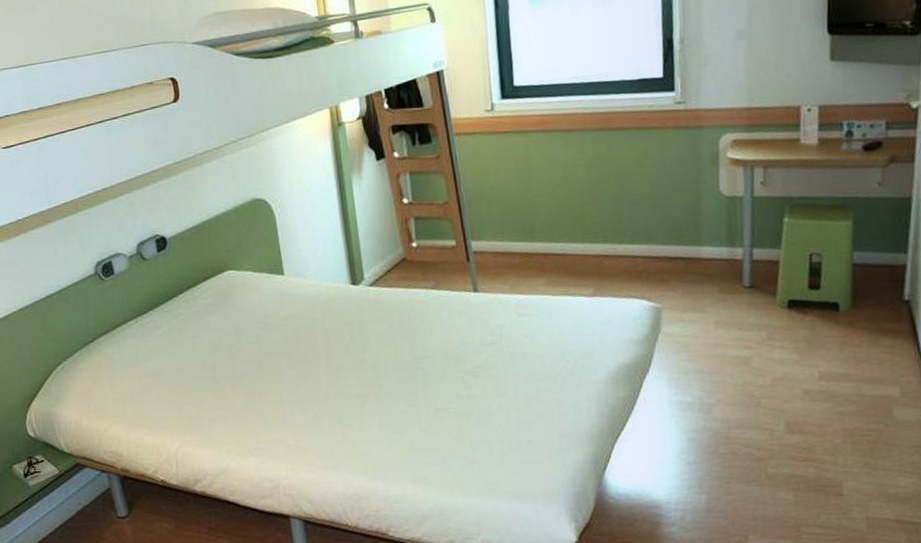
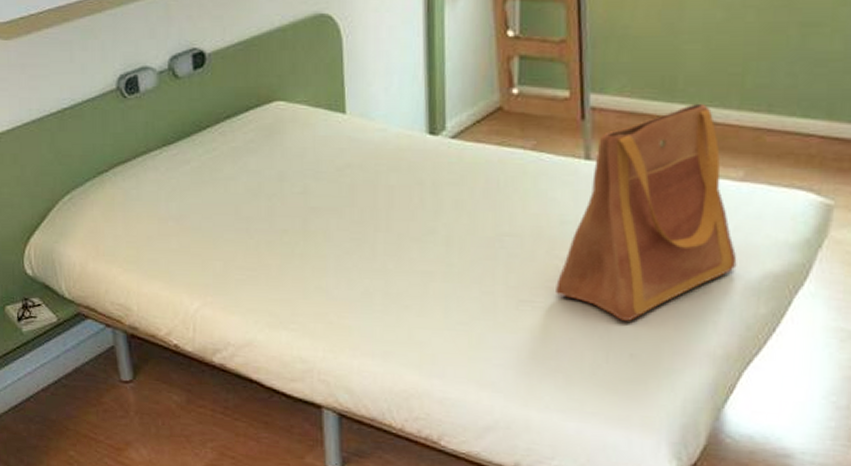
tote bag: none [464,240,598,415] -> present [556,103,737,321]

